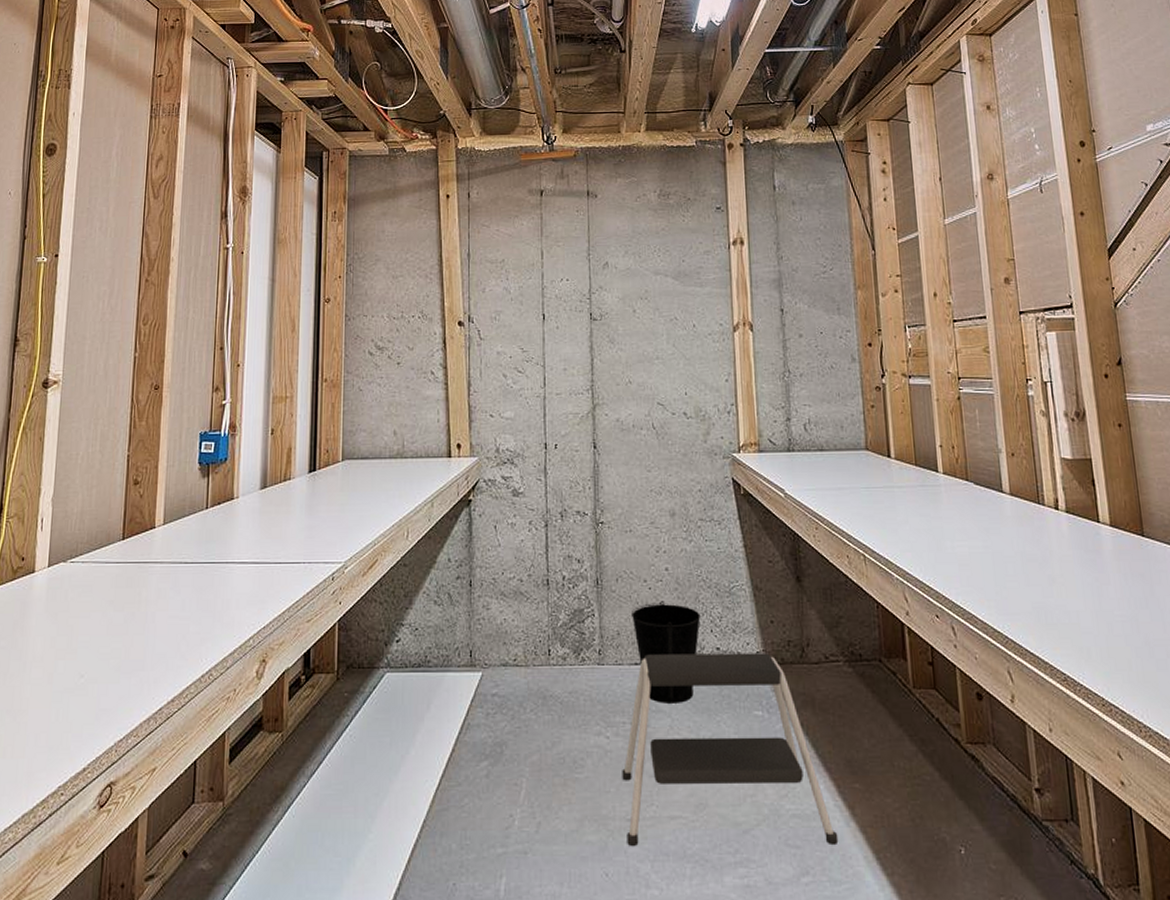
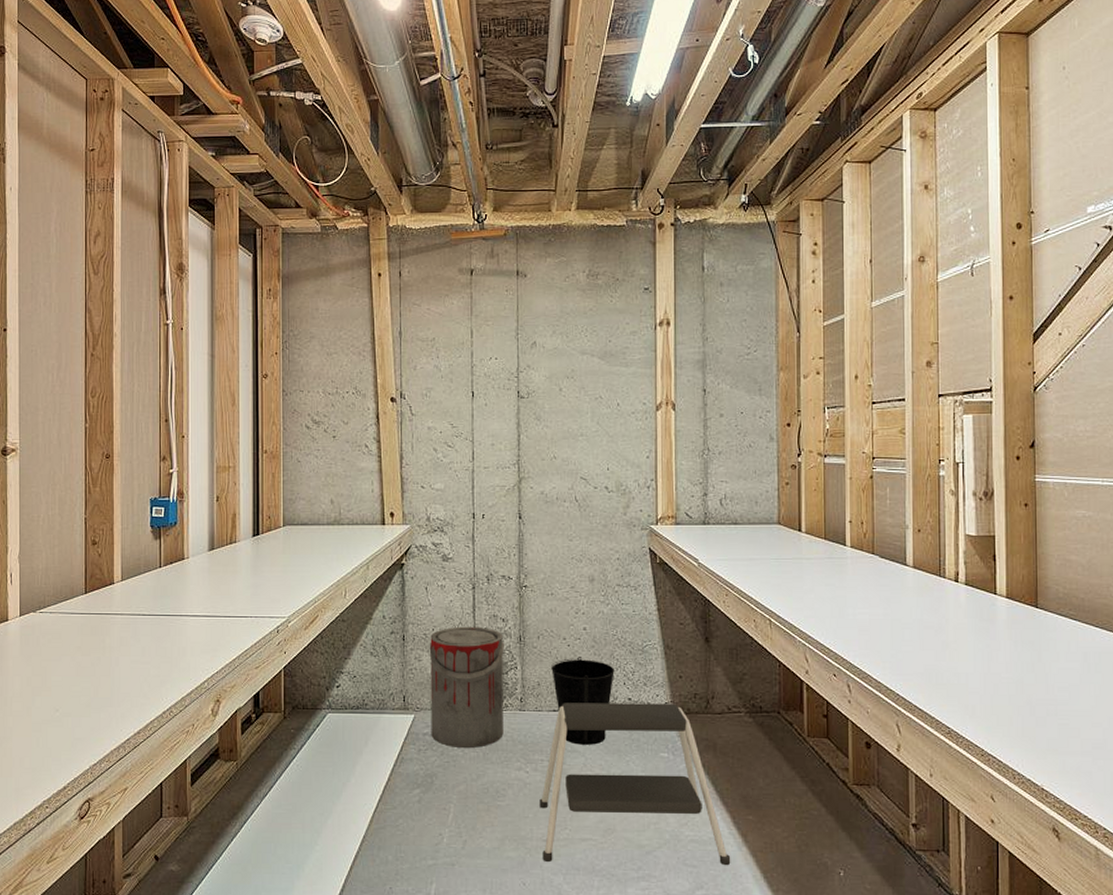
paint can: none [498,569,581,710] -> present [429,626,504,748]

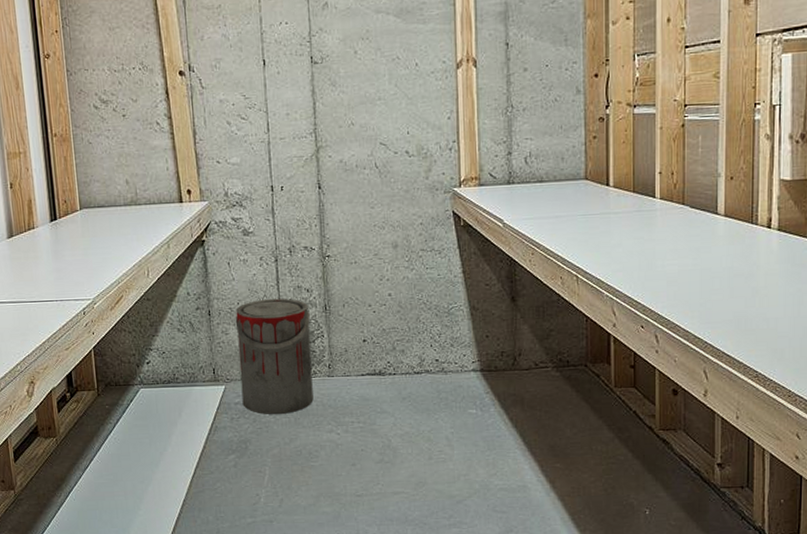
step stool: present [539,703,731,866] -> none [351,362,539,516]
bucket: present [550,655,615,745] -> none [357,321,421,406]

